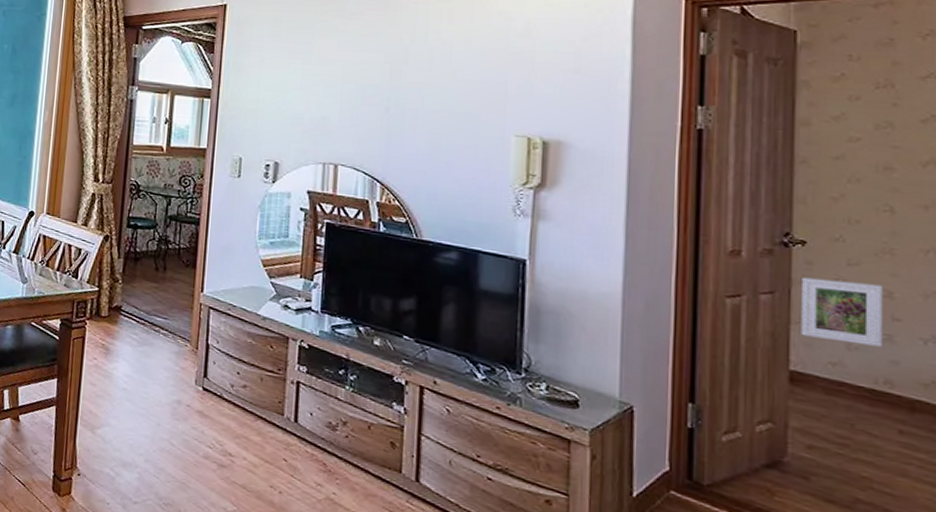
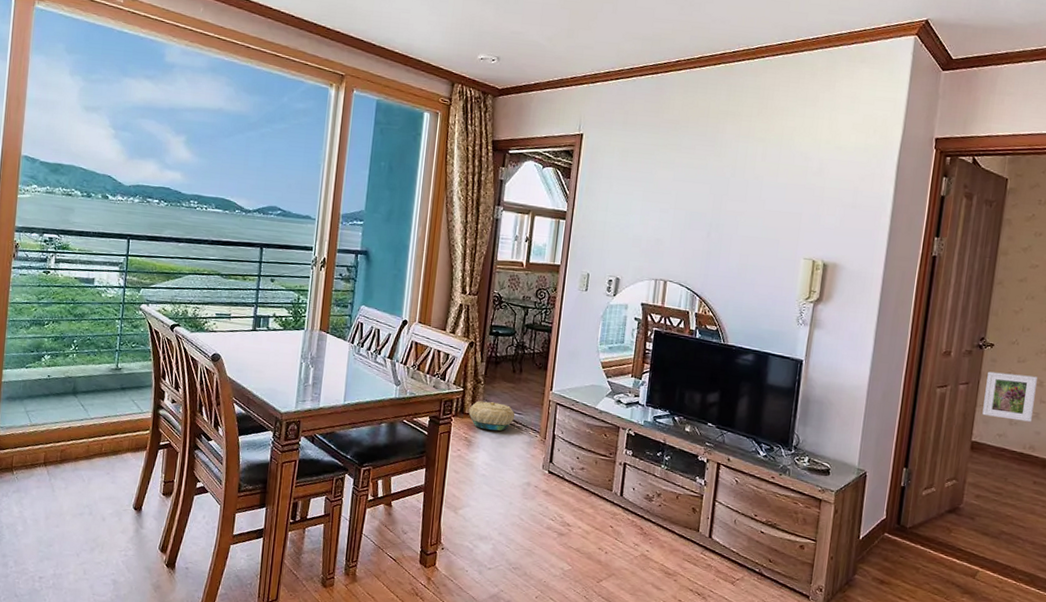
basket: none [105,302,160,338] -> present [468,401,515,431]

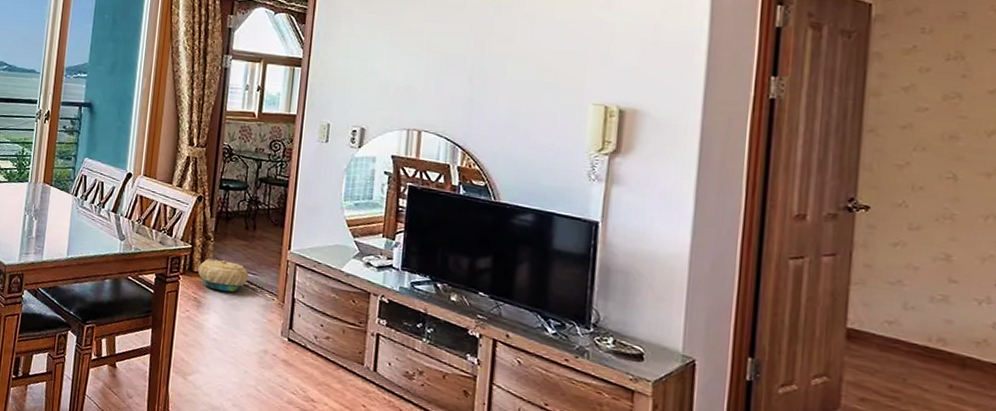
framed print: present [982,371,1038,422] -> none [860,240,942,307]

